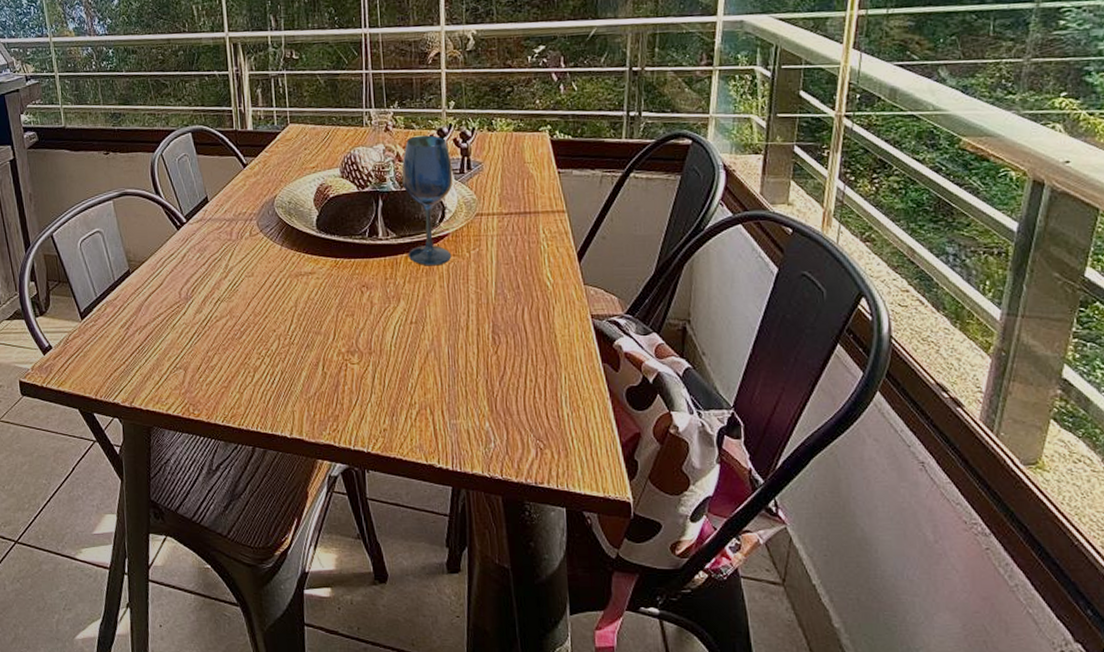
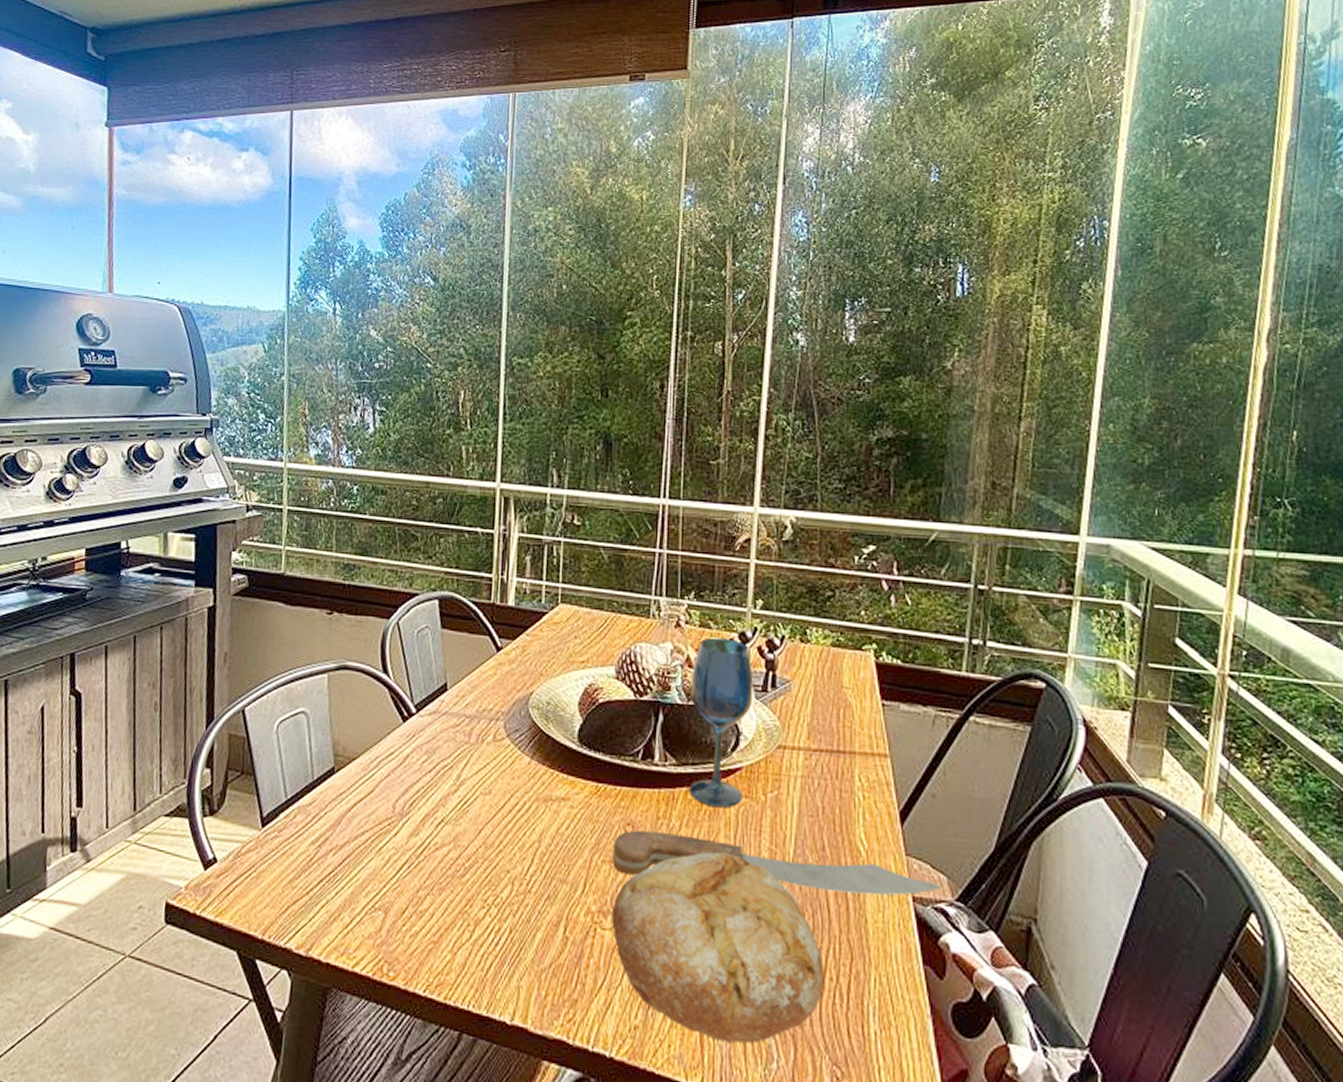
knife: none [353,288,613,323] -> present [612,829,941,896]
bread: none [358,298,526,432] -> present [612,851,825,1044]

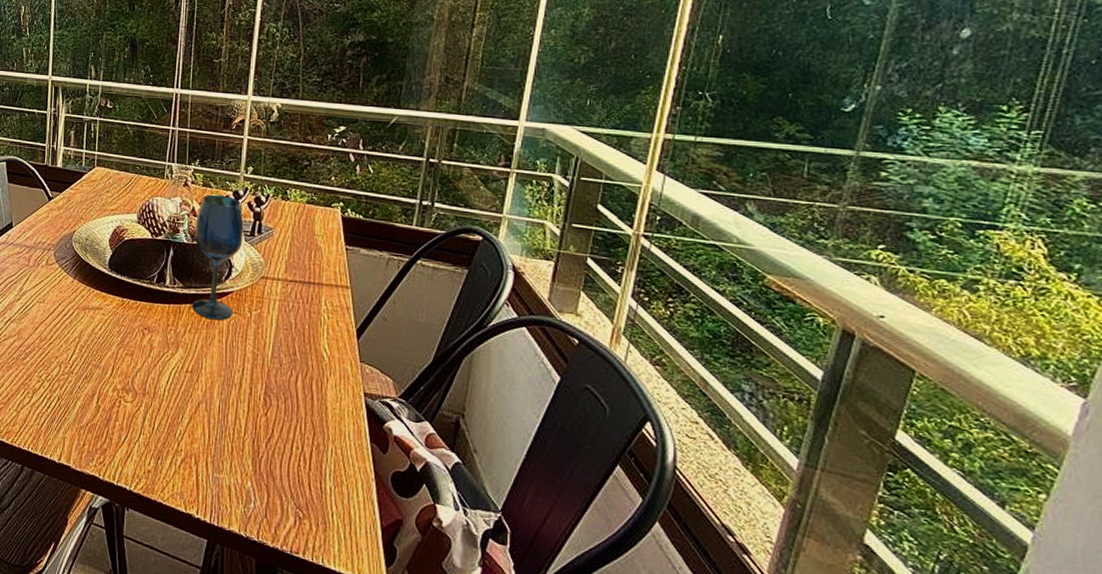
knife: present [612,829,941,896] -> none [133,333,387,391]
bread: present [612,851,825,1044] -> none [132,351,293,489]

